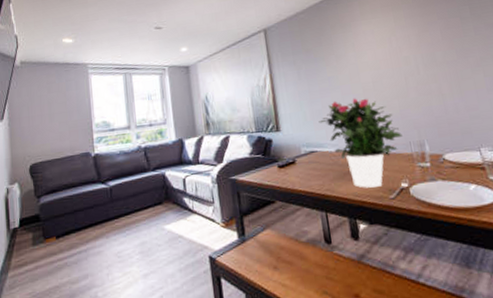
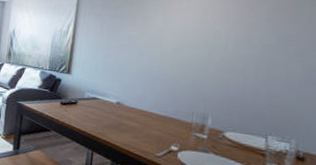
potted flower: present [318,98,403,188] -> none [108,58,188,144]

